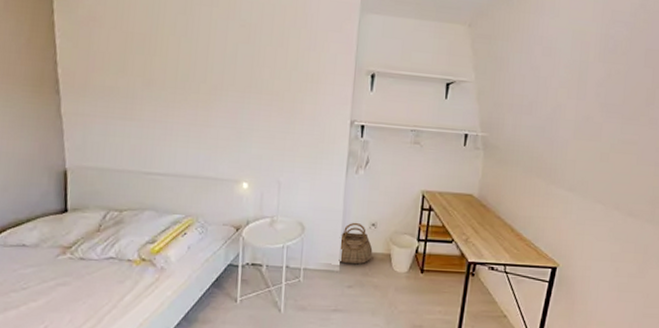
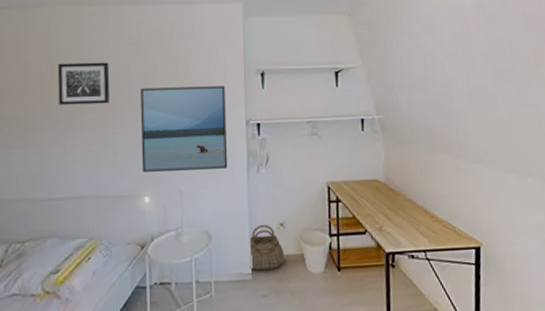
wall art: none [161,36,216,86] -> present [57,62,110,105]
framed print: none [242,74,334,165] -> present [140,86,228,172]

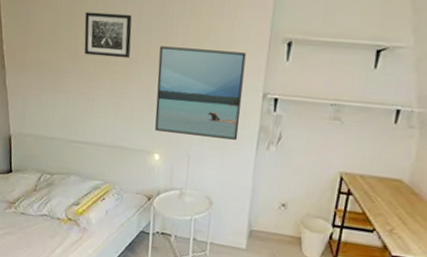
basket: present [248,224,285,271] -> none [245,200,282,245]

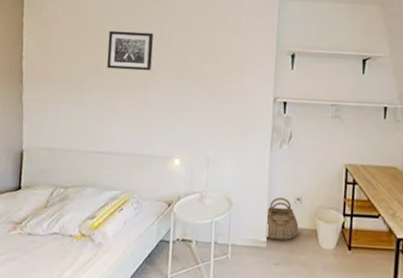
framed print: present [155,46,246,140] -> none [175,59,257,141]
basket: none [245,200,282,245] -> present [265,197,299,241]

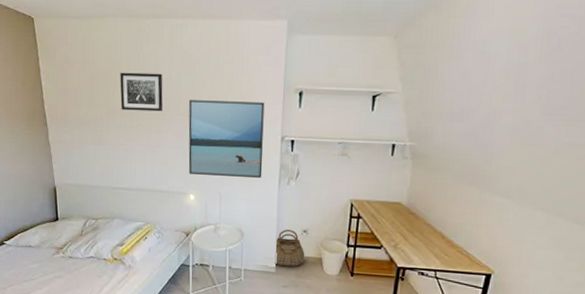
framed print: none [175,59,257,141] -> present [188,100,265,178]

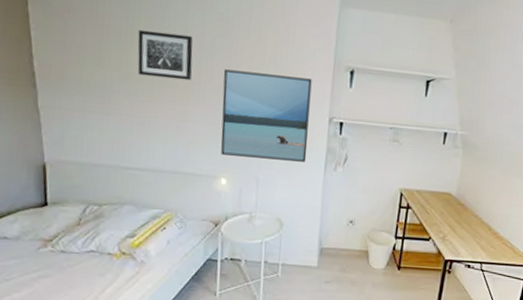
basket: present [274,229,305,267] -> none [316,219,351,261]

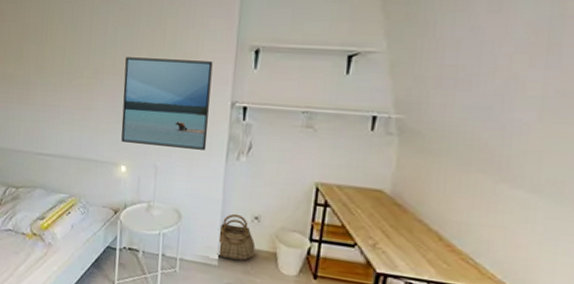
wall art: present [137,29,193,81] -> none [50,25,98,70]
basket: none [316,219,351,261] -> present [217,213,256,261]

